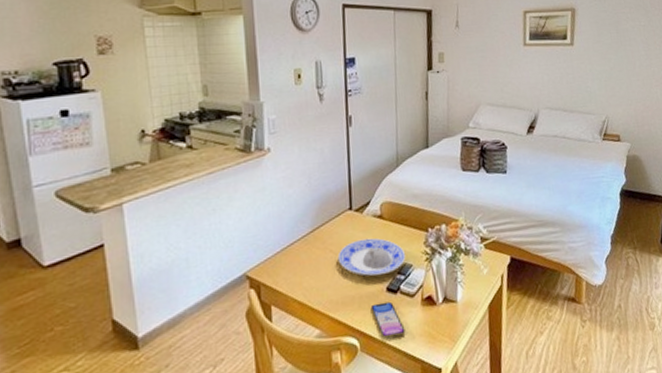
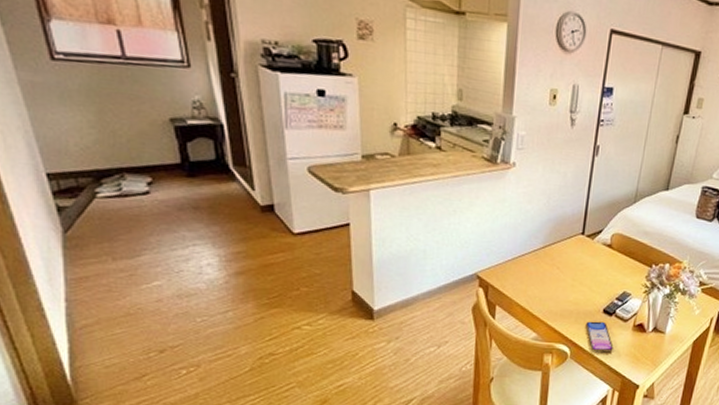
plate: present [337,238,406,276] -> none [563,262,627,298]

